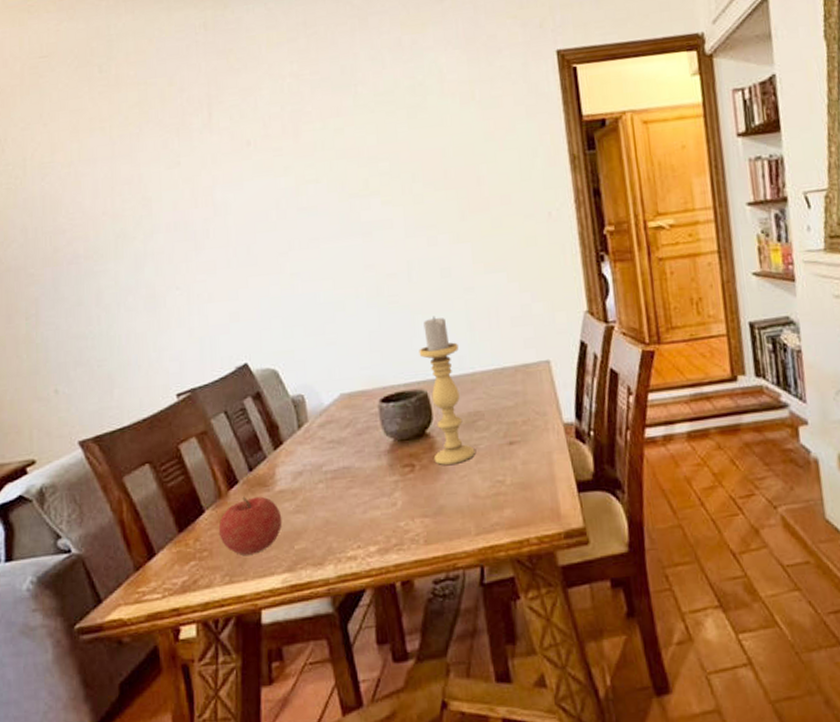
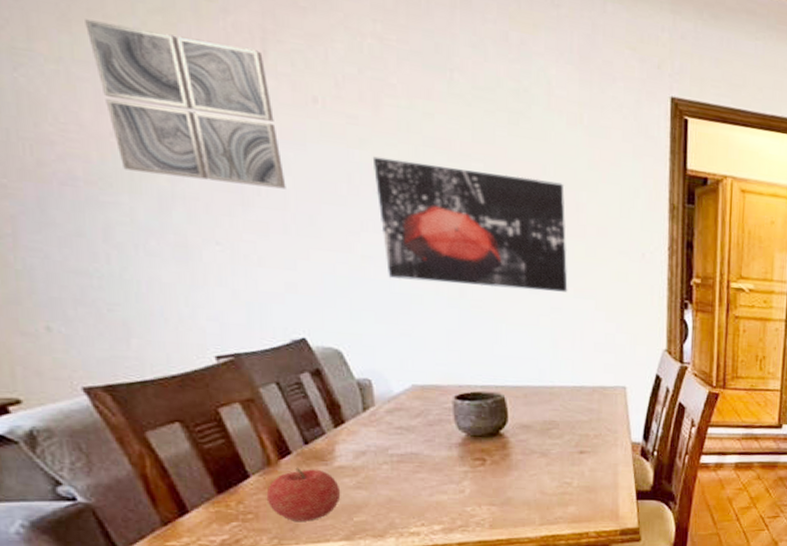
wall art: none [88,115,229,241] -> present [85,19,286,189]
wall art: none [295,161,478,290] -> present [372,156,568,292]
candle holder: present [419,316,475,465] -> none [499,327,547,463]

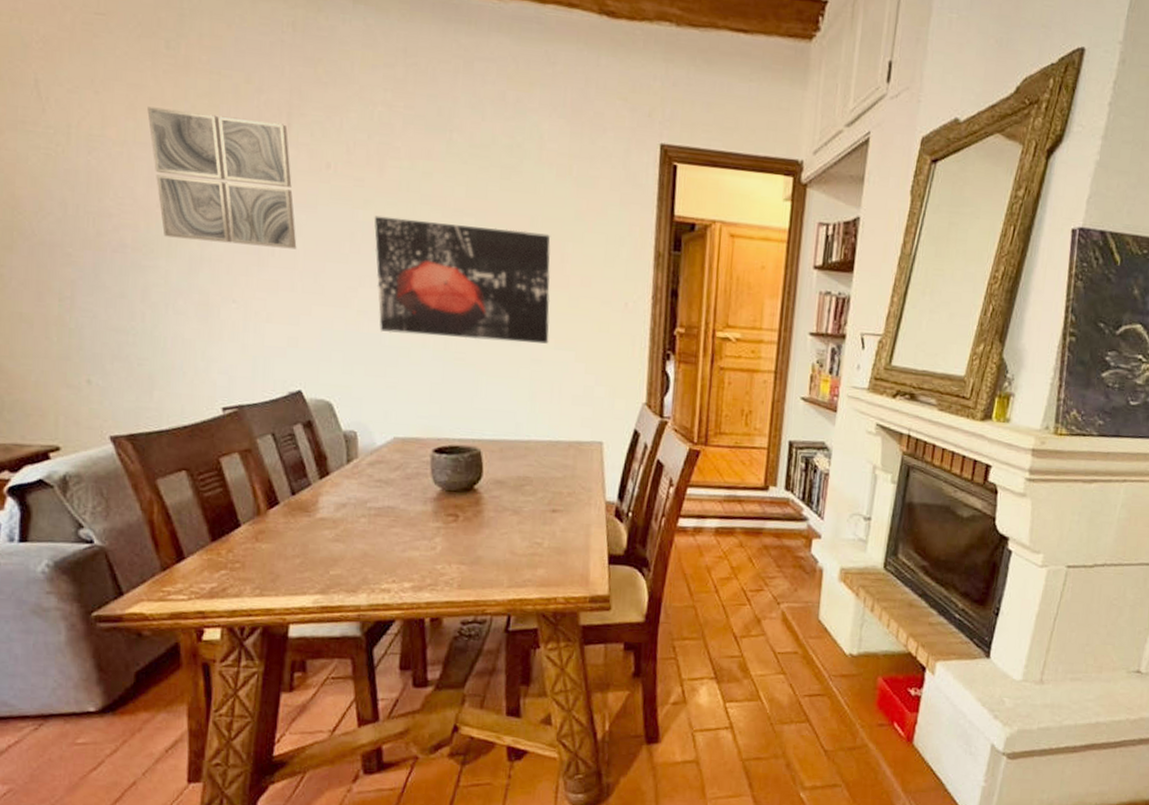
fruit: present [266,467,341,521] -> none [253,517,320,573]

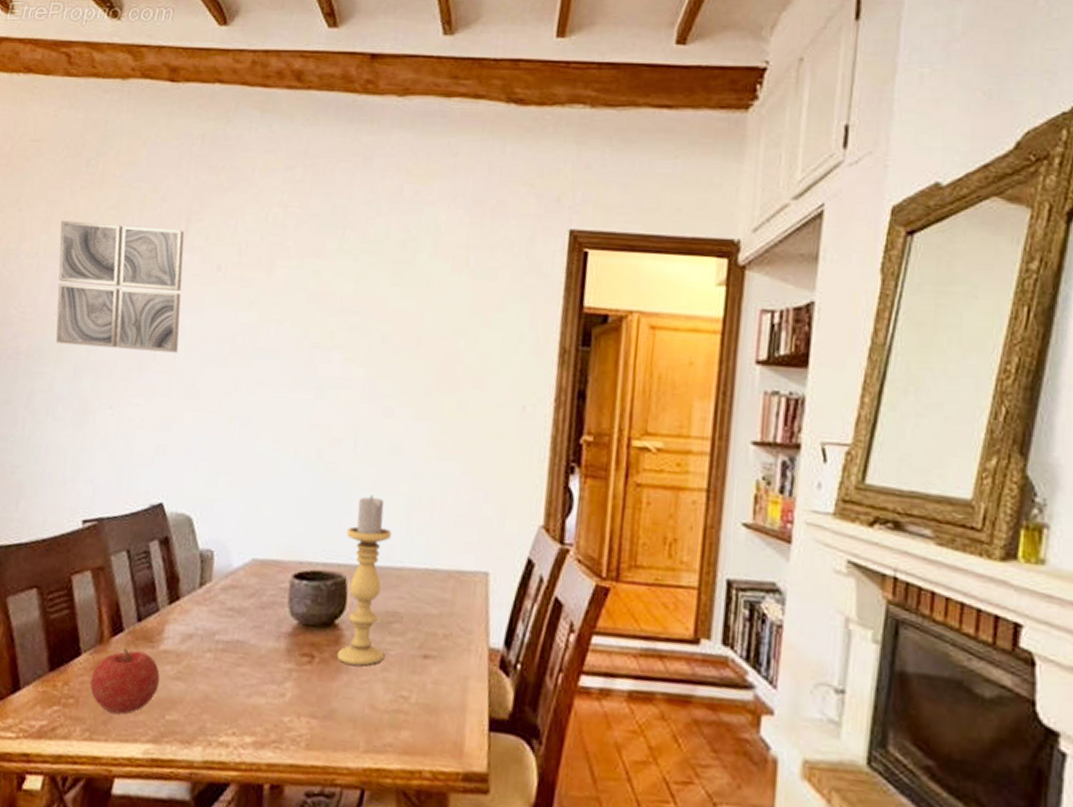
fruit: none [253,517,320,573] -> present [89,647,160,714]
wall art: present [374,215,551,344] -> none [250,316,442,454]
candle holder: none [478,380,519,521] -> present [336,495,392,666]

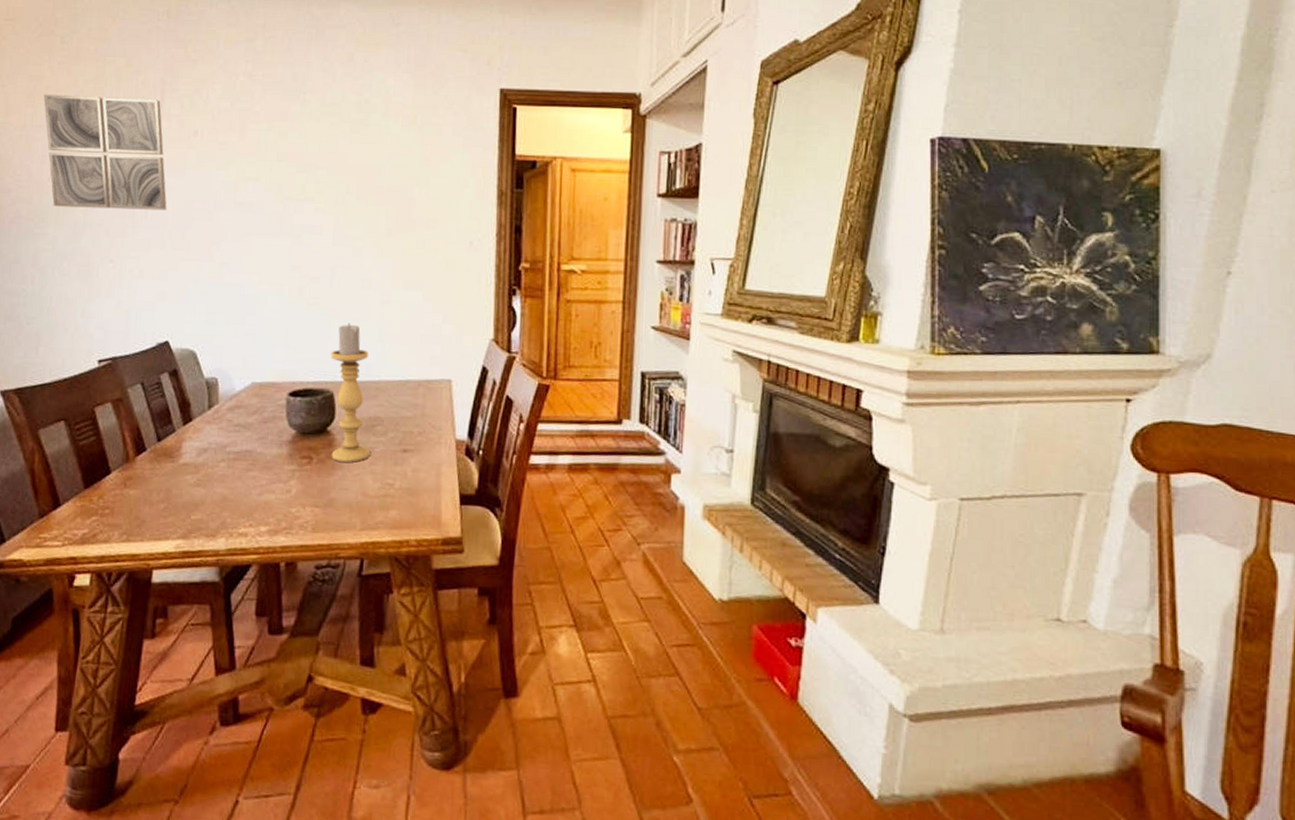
fruit: present [89,647,160,714] -> none [121,464,183,518]

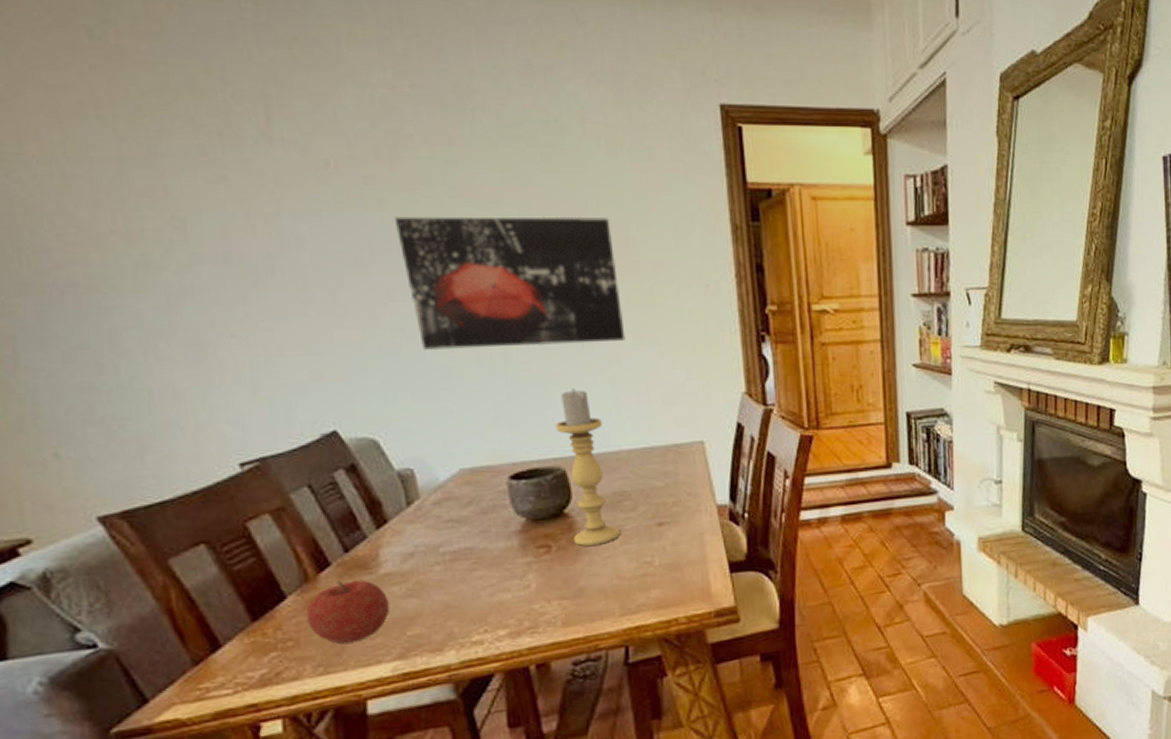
wall art: present [43,94,167,211] -> none [76,112,303,269]
fruit: none [121,464,183,518] -> present [306,580,390,644]
wall art: none [235,175,398,286] -> present [394,216,626,351]

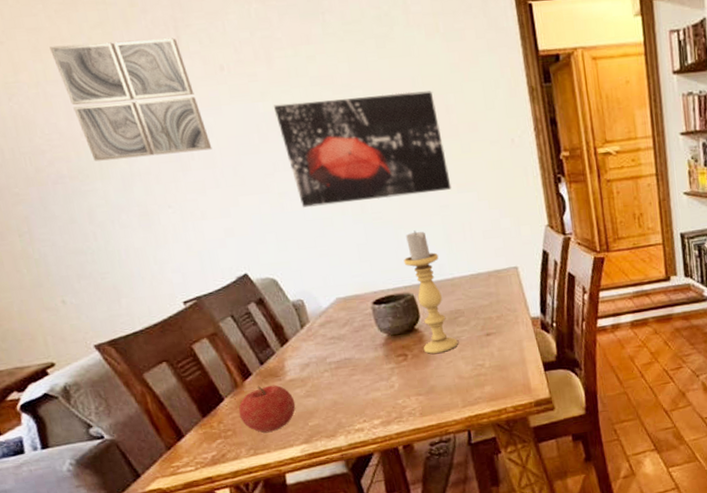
wall art: none [76,112,303,269] -> present [49,38,212,161]

